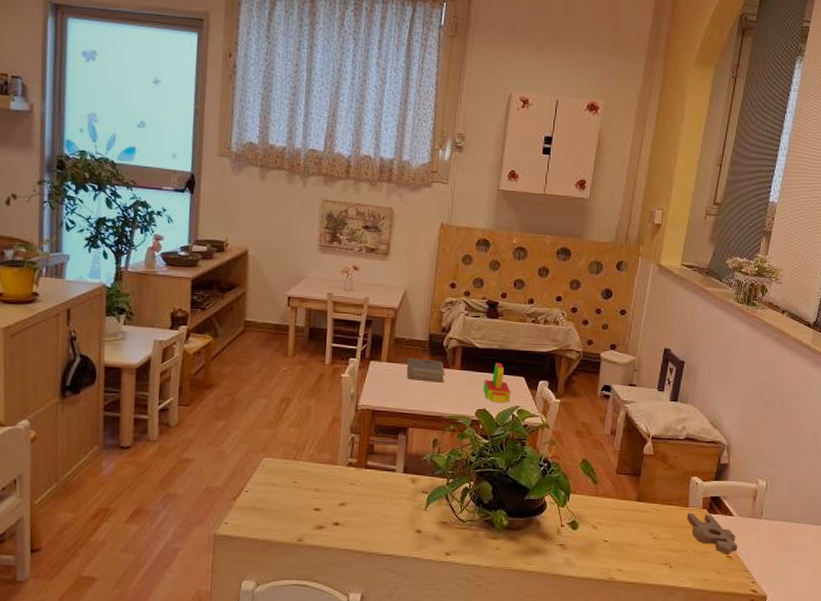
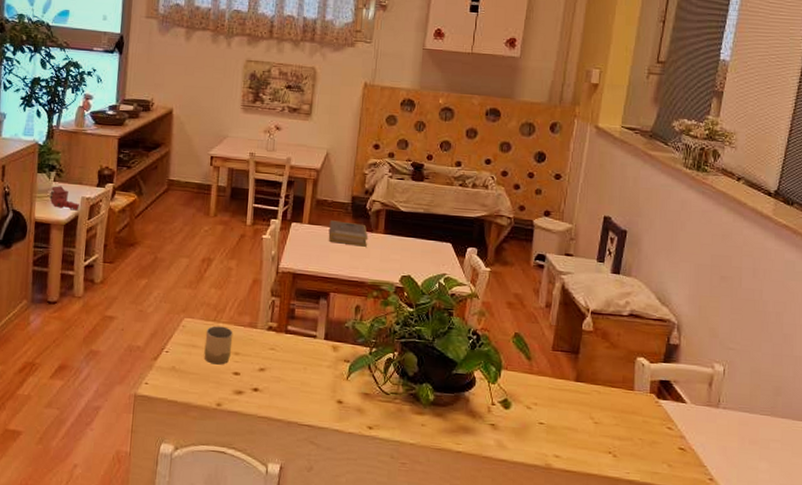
toy blocks: none [120,329,152,354] -> present [49,186,79,211]
cup: none [284,464,313,502] -> present [204,326,233,365]
toy blocks: present [483,362,511,403] -> none [408,227,437,270]
wooden toy: present [686,512,738,556] -> none [632,396,692,447]

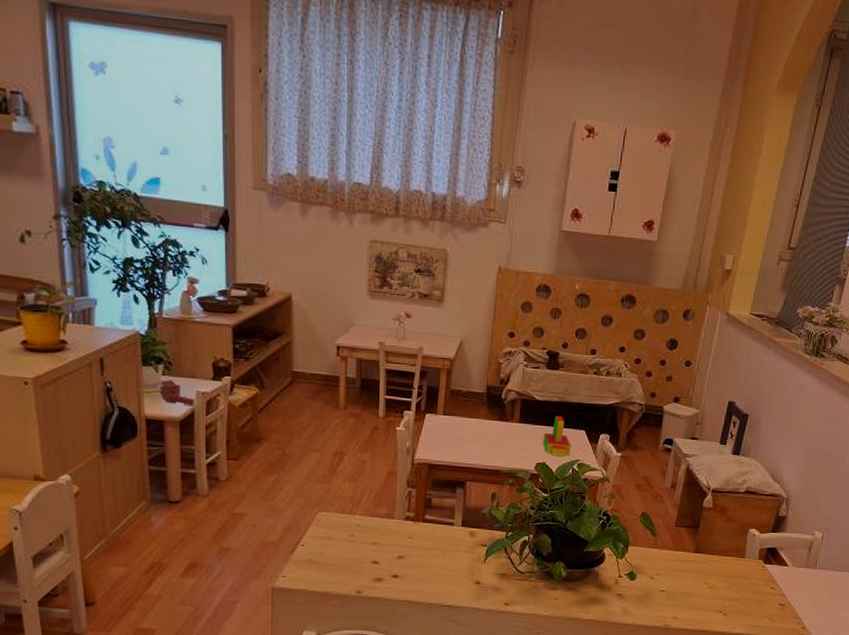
cup: present [204,326,233,365] -> none [341,518,370,555]
book: present [328,220,369,247] -> none [464,410,504,436]
toy blocks: none [408,227,437,270] -> present [543,415,571,457]

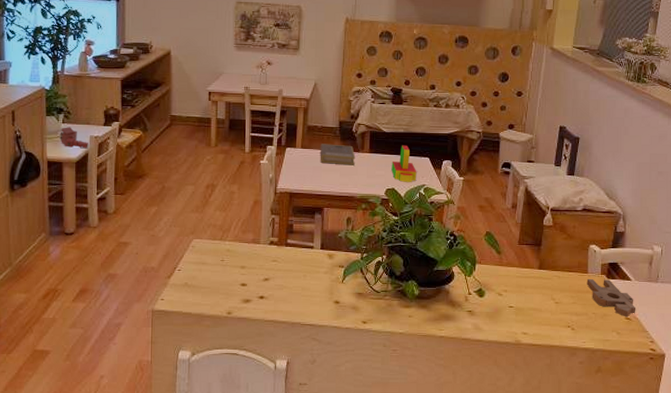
book: none [464,410,504,436] -> present [320,144,356,165]
wooden toy: none [742,563,791,603] -> present [586,278,636,317]

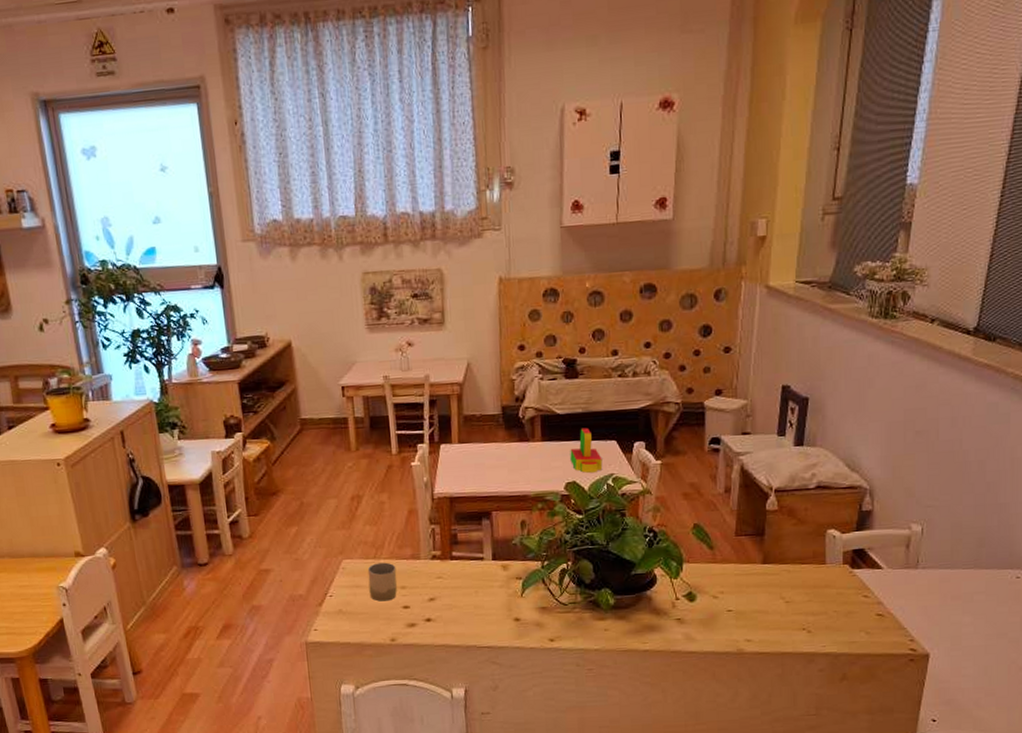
toy blocks: present [60,127,88,149] -> none [177,443,211,467]
cup: none [213,244,239,278] -> present [367,562,398,601]
book: present [320,144,356,165] -> none [481,434,525,459]
wooden toy: present [586,278,636,317] -> none [824,570,890,614]

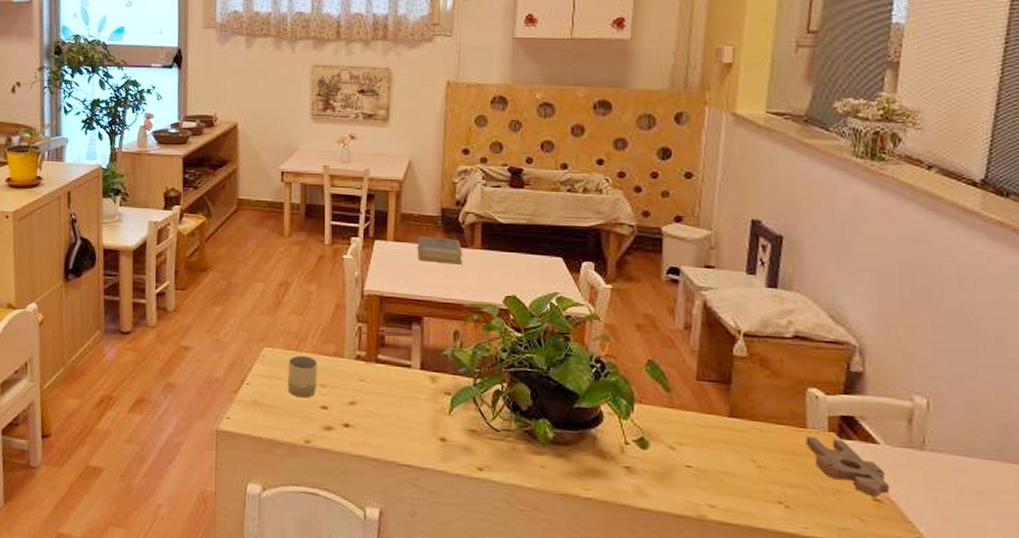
book: none [481,434,525,459] -> present [417,236,463,265]
toy blocks: present [570,427,603,473] -> none [511,240,546,289]
wooden toy: none [824,570,890,614] -> present [805,435,890,498]

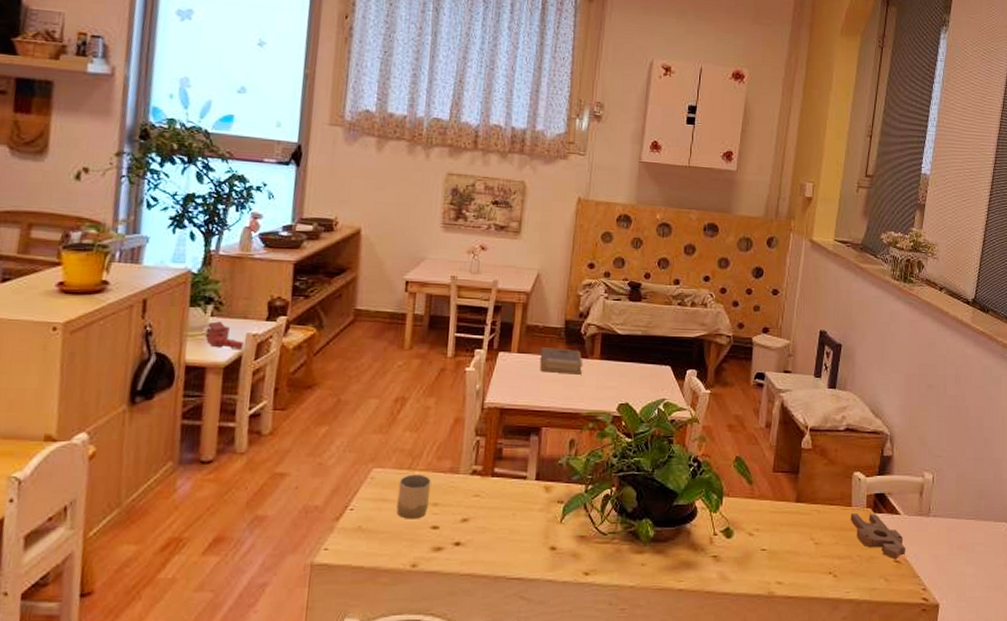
toy blocks: none [116,210,147,236] -> present [205,321,244,350]

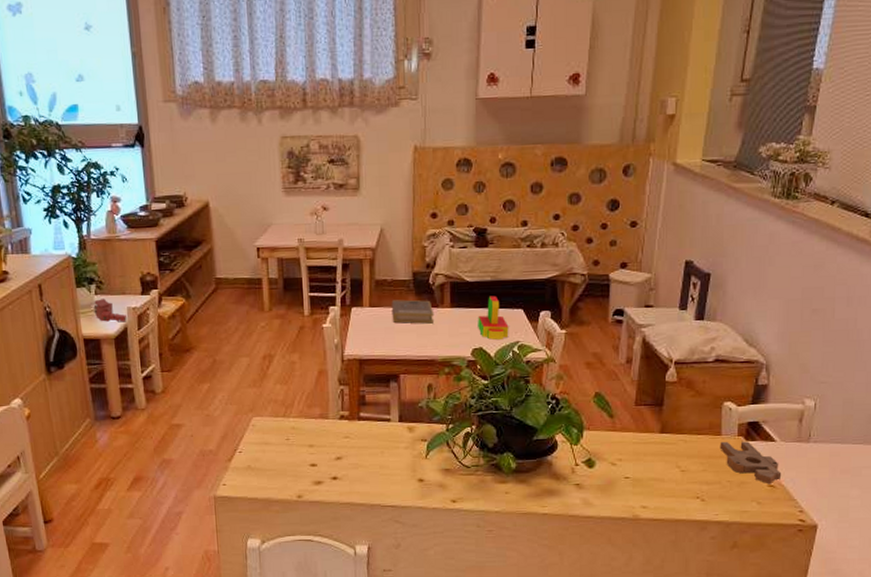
cup: present [396,474,431,519] -> none [277,421,306,459]
toy blocks: none [625,350,656,396] -> present [478,295,509,340]

